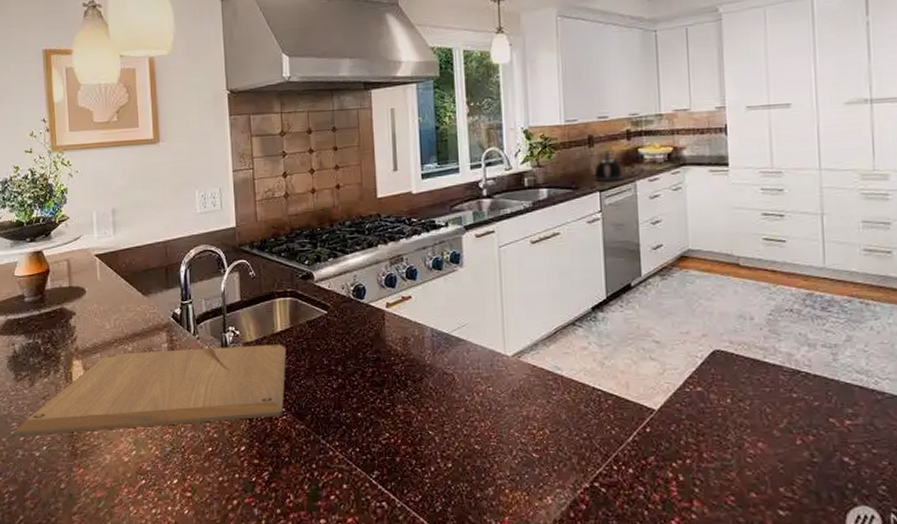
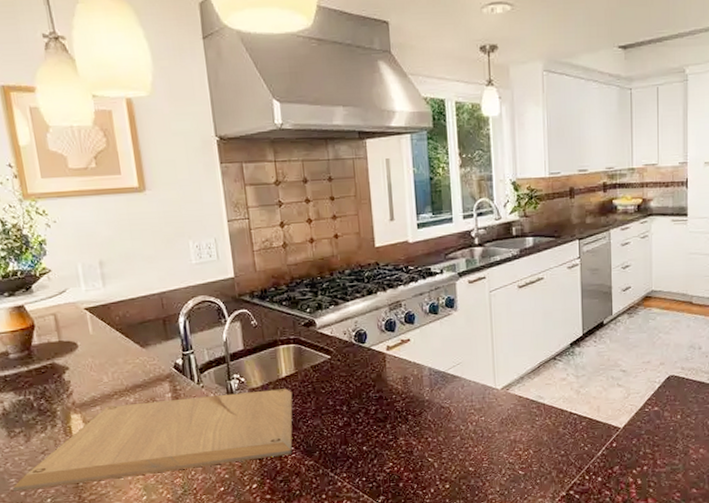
kettle: present [594,149,623,183] -> none [574,200,599,232]

